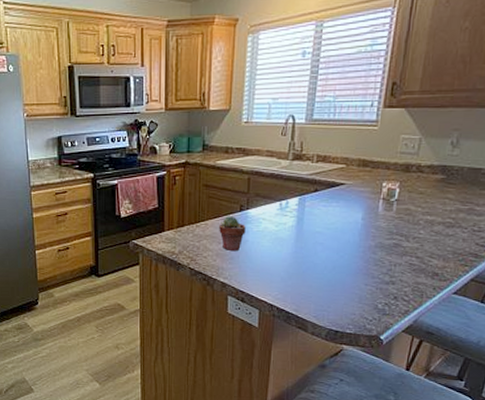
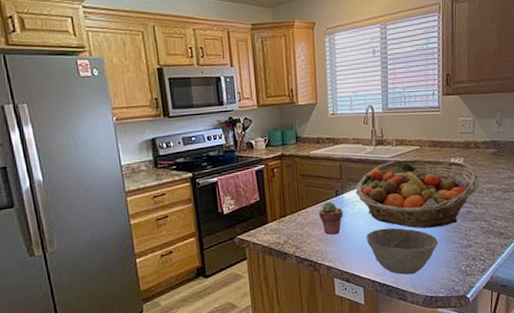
fruit basket: none [263,178,418,257] -> present [355,158,480,229]
bowl: none [268,251,353,305] -> present [366,228,438,275]

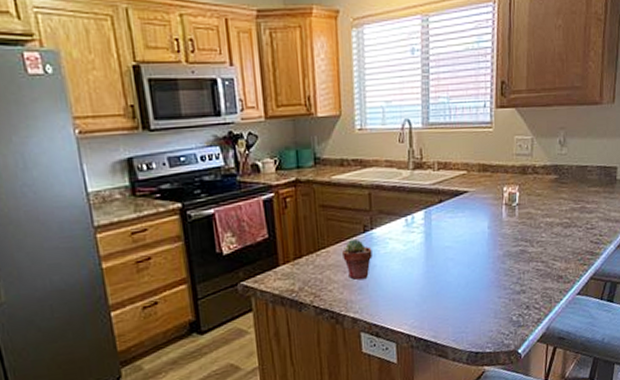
fruit basket: present [355,158,480,229] -> none [388,186,537,272]
bowl: present [366,228,438,275] -> none [400,271,486,327]

